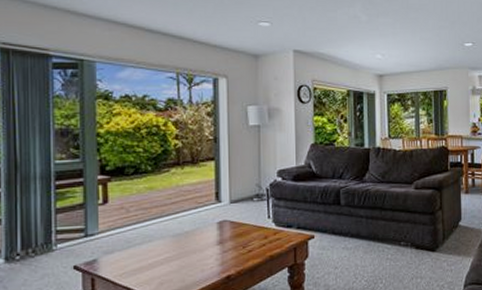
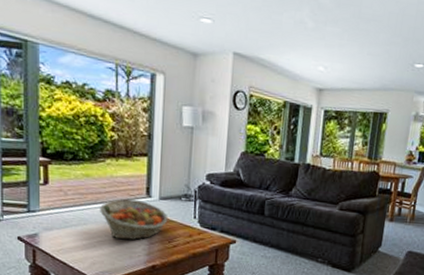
fruit basket: none [166,206,241,253] -> present [100,198,168,241]

